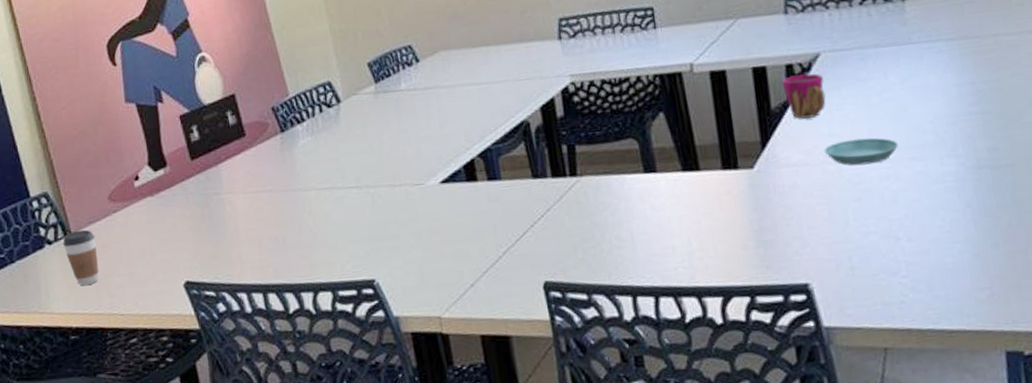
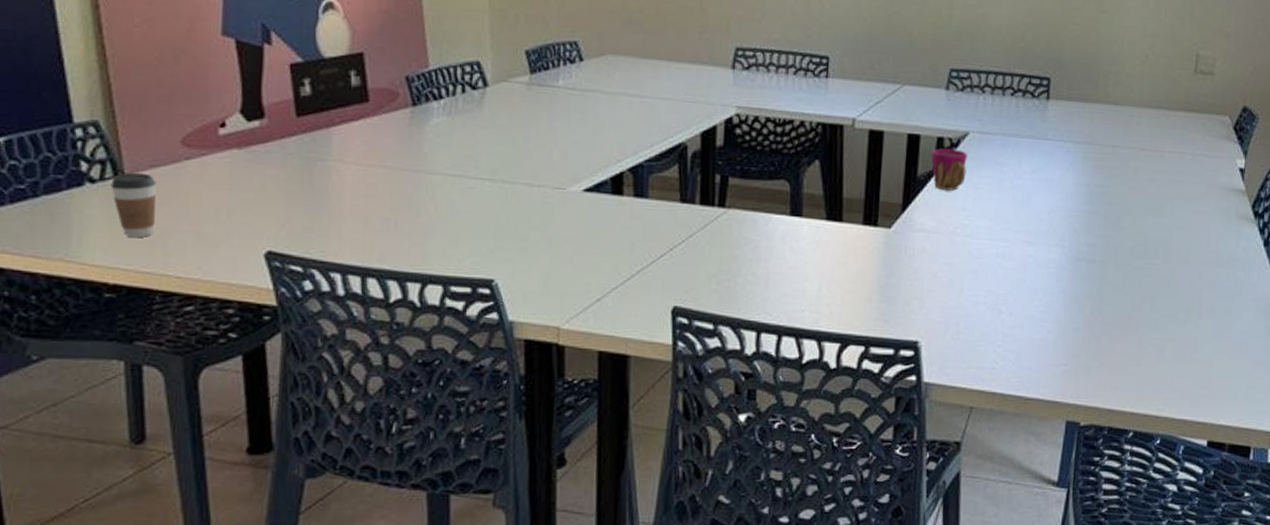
saucer: present [824,137,898,166] -> none [956,216,1018,242]

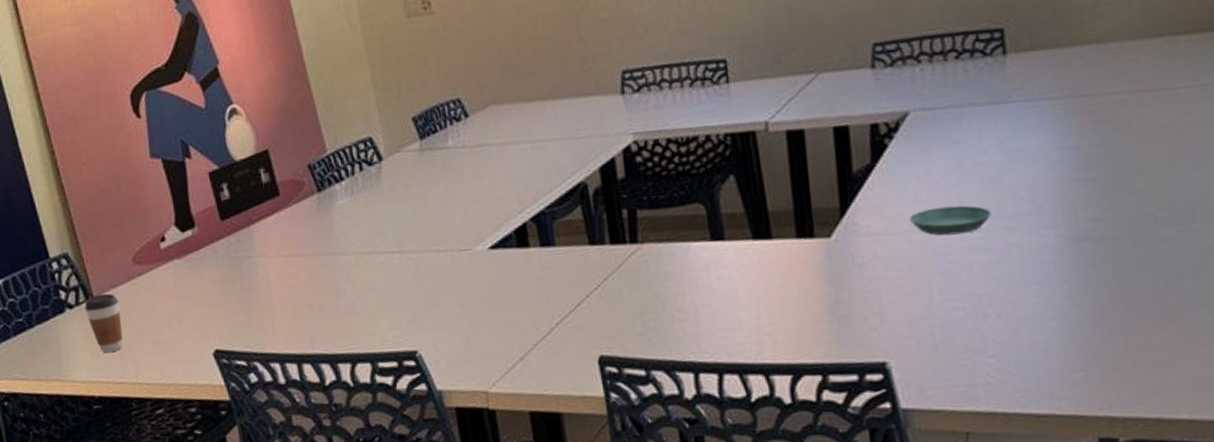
cup: present [931,148,967,191] -> none [865,134,914,184]
saucer: none [956,216,1018,242] -> present [910,205,991,236]

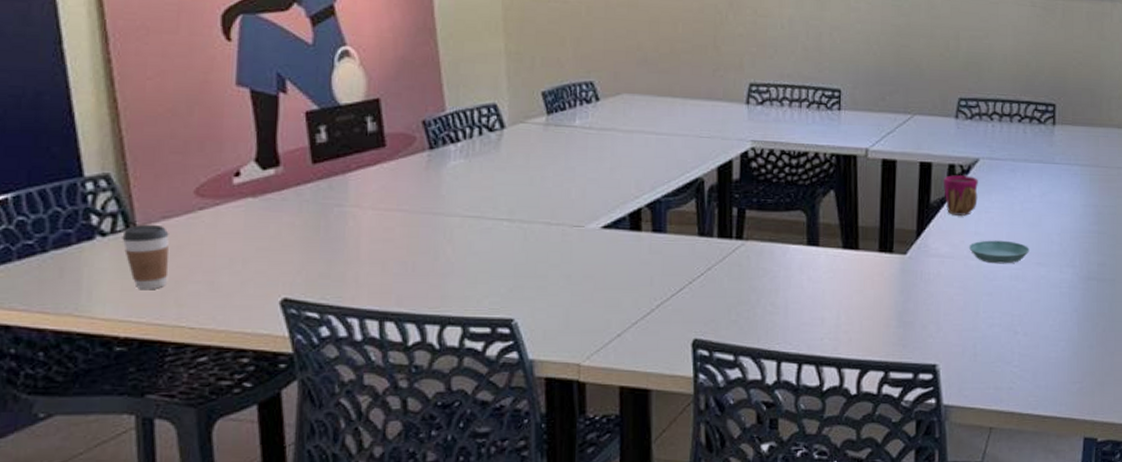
cup: none [865,134,914,184] -> present [943,175,978,216]

